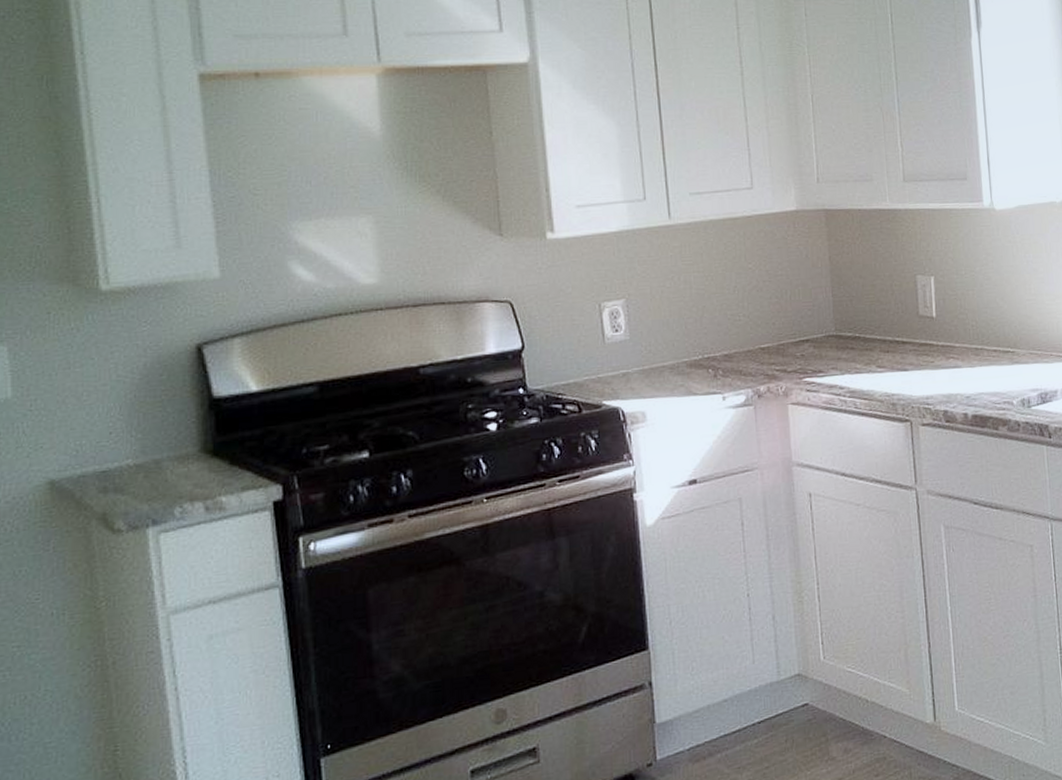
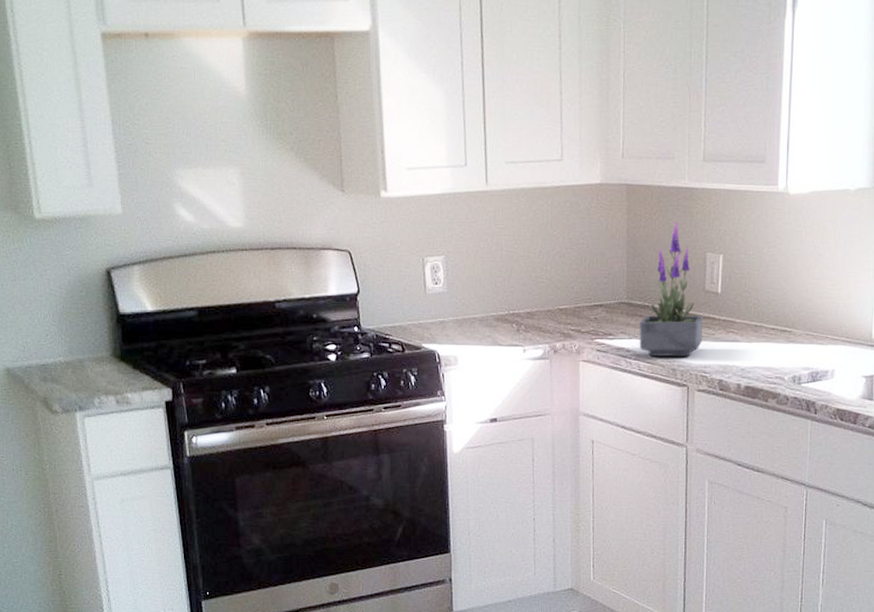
potted plant: none [851,245,921,392] -> present [639,222,703,356]

